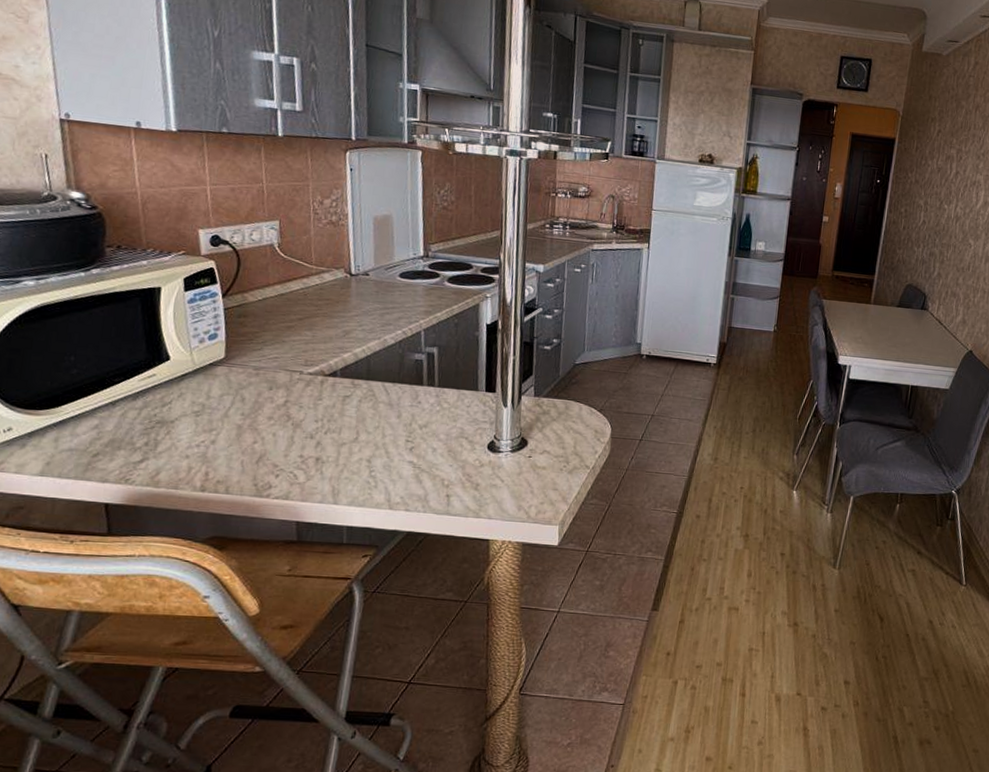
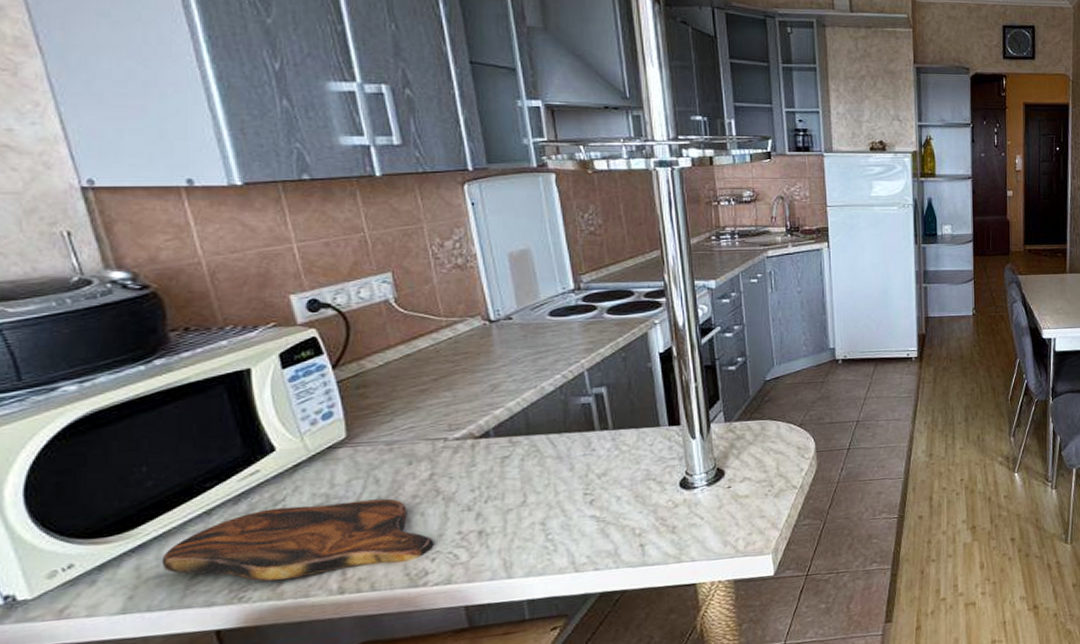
cutting board: none [74,408,280,474] -> present [161,498,434,582]

